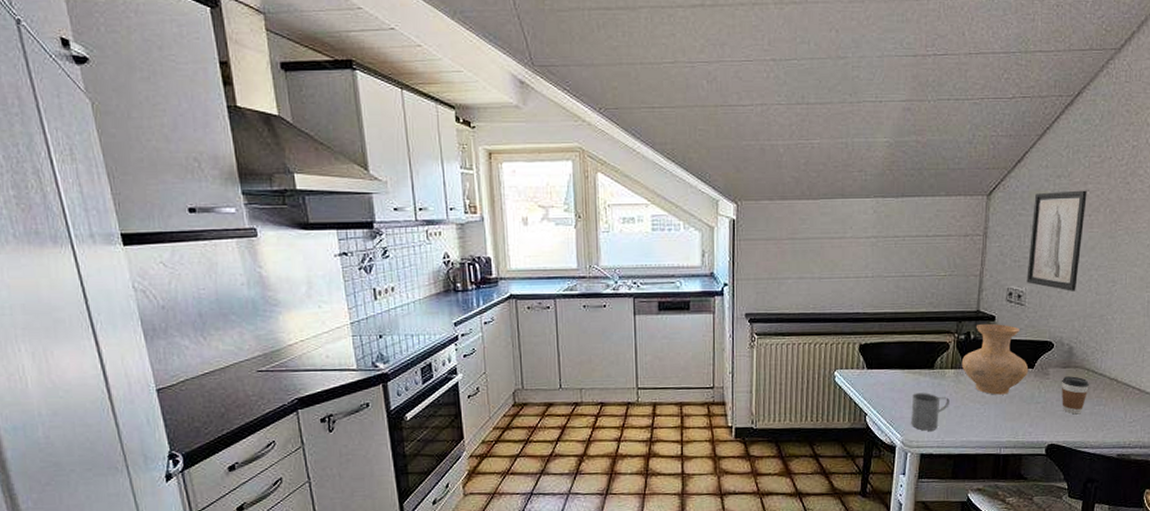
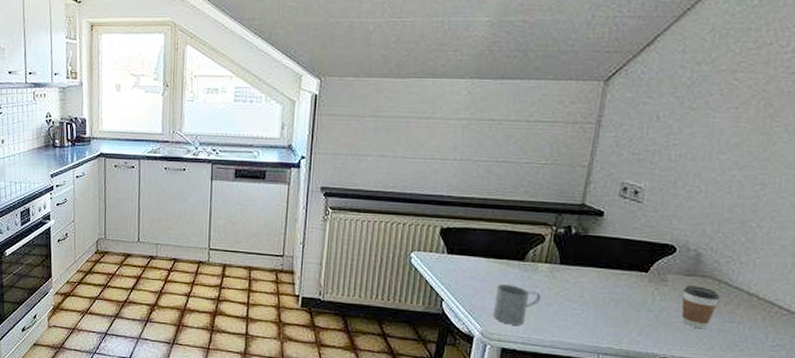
vase: present [961,323,1029,395] -> none [558,218,642,297]
wall art: present [1026,190,1087,291] -> none [646,79,735,192]

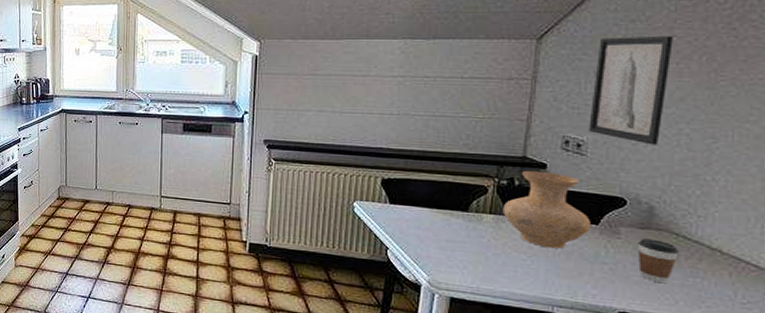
mug: present [493,284,541,326] -> none [440,234,487,275]
vase: none [558,218,642,297] -> present [502,170,592,249]
wall art: none [646,79,735,192] -> present [588,35,673,145]

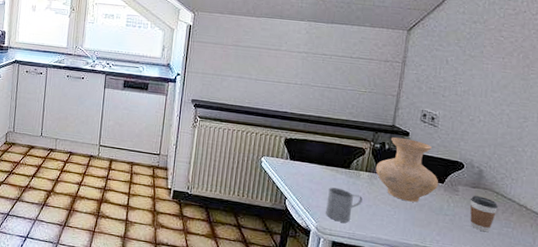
mug: none [440,234,487,275] -> present [326,187,362,223]
wall art: present [588,35,673,145] -> none [440,34,501,122]

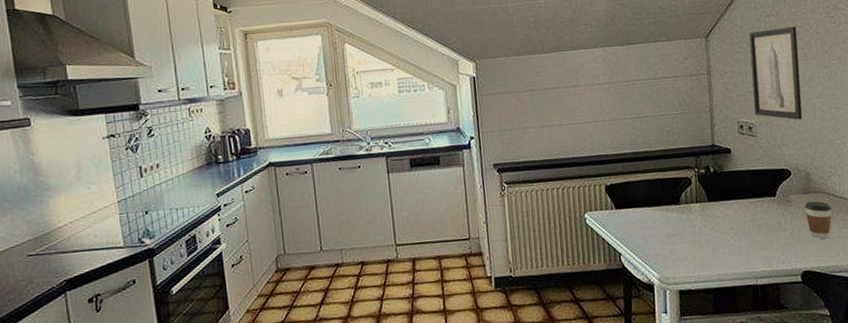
mug: present [326,187,362,223] -> none [663,228,700,267]
vase: present [375,137,439,203] -> none [705,156,771,226]
wall art: none [440,34,501,122] -> present [749,26,803,120]

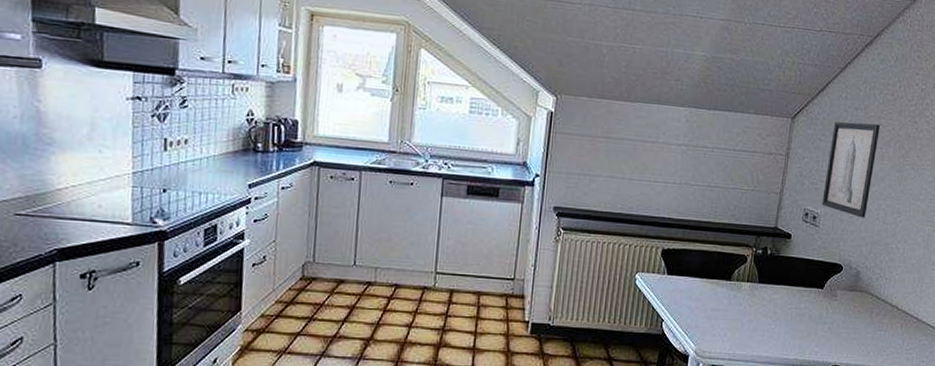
coffee cup: present [805,201,832,239] -> none [847,299,872,338]

